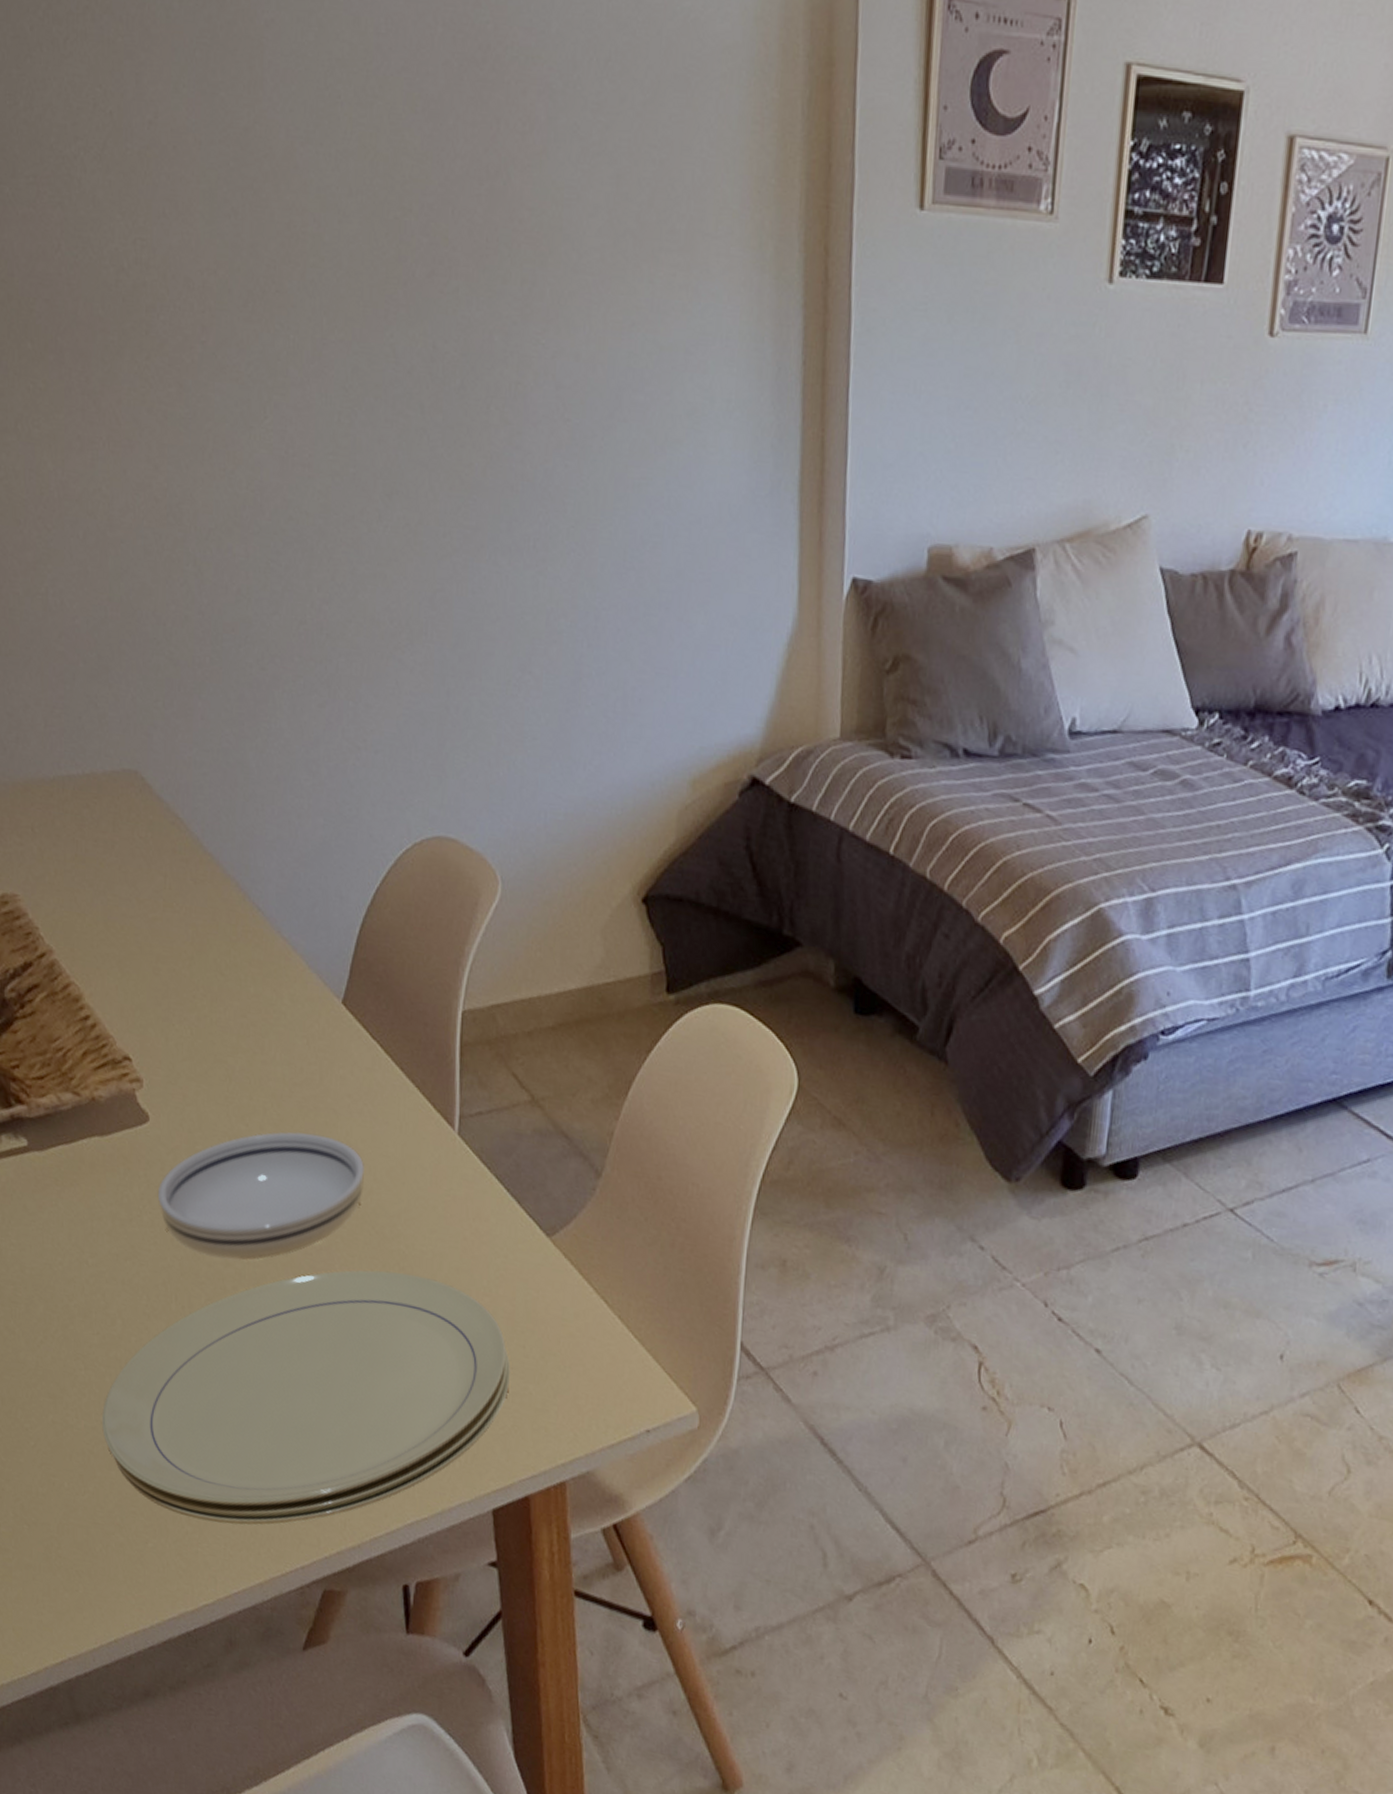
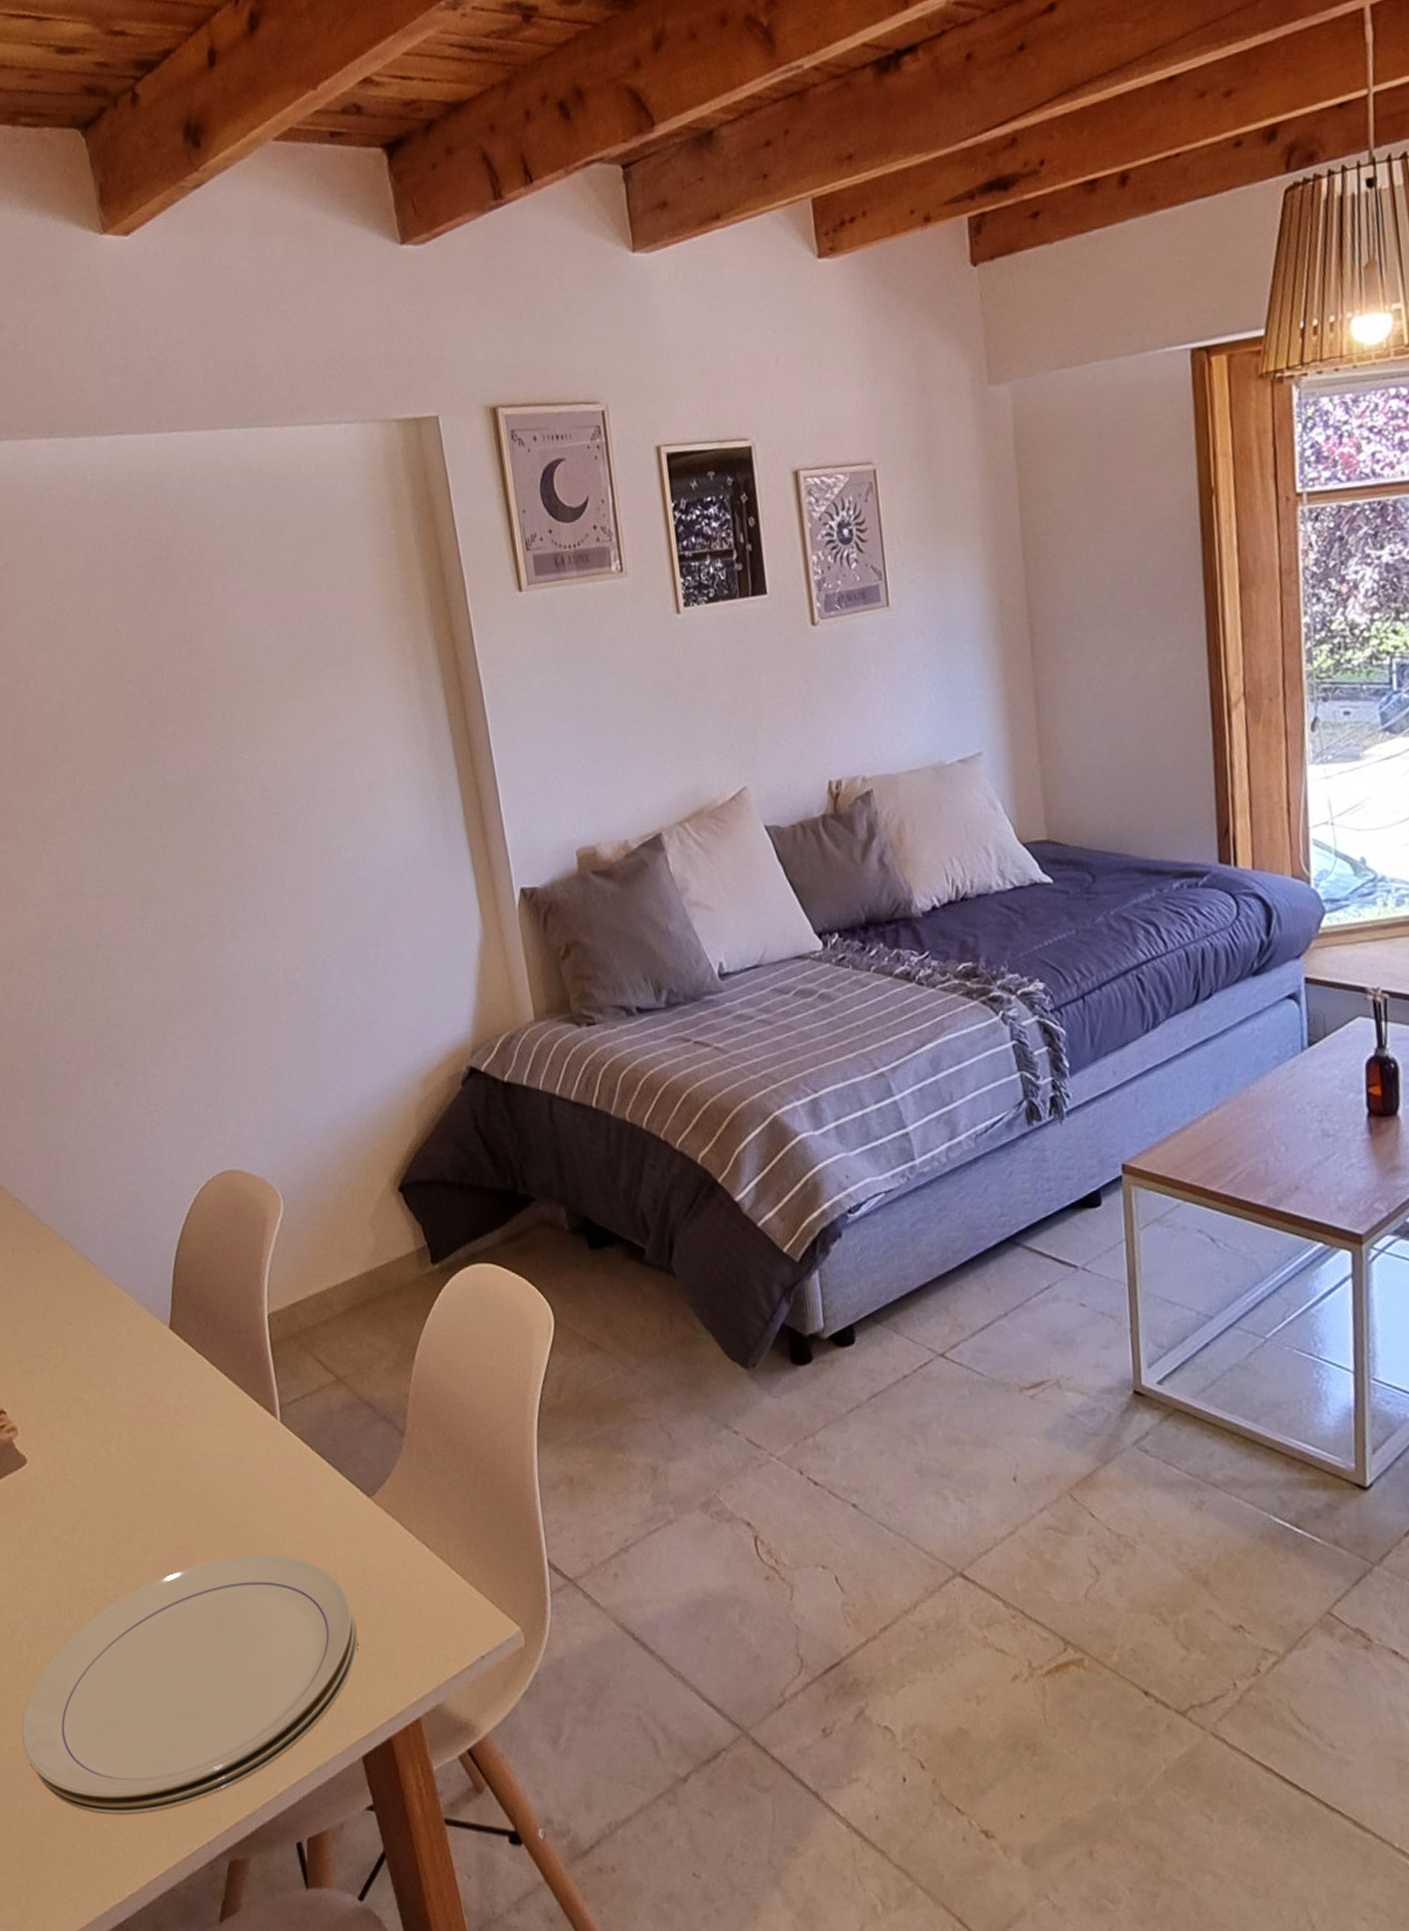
bowl: present [157,1131,364,1261] -> none [41,1446,210,1573]

